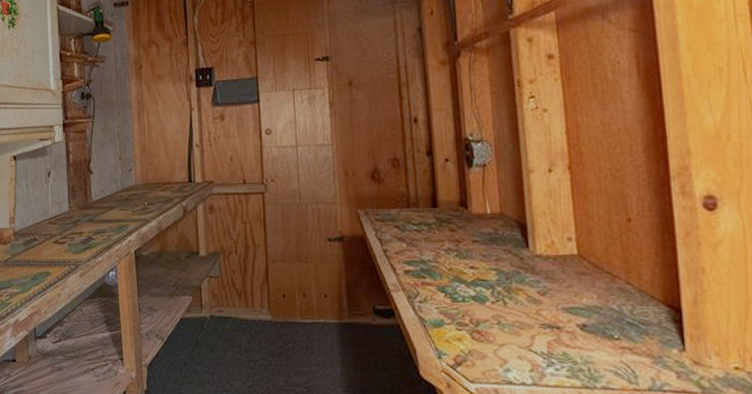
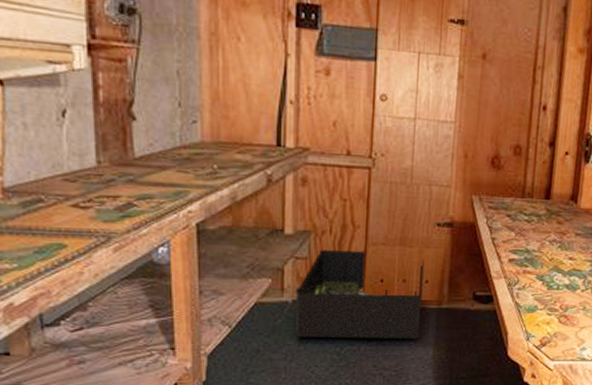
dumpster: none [211,268,326,355] -> present [295,250,424,341]

